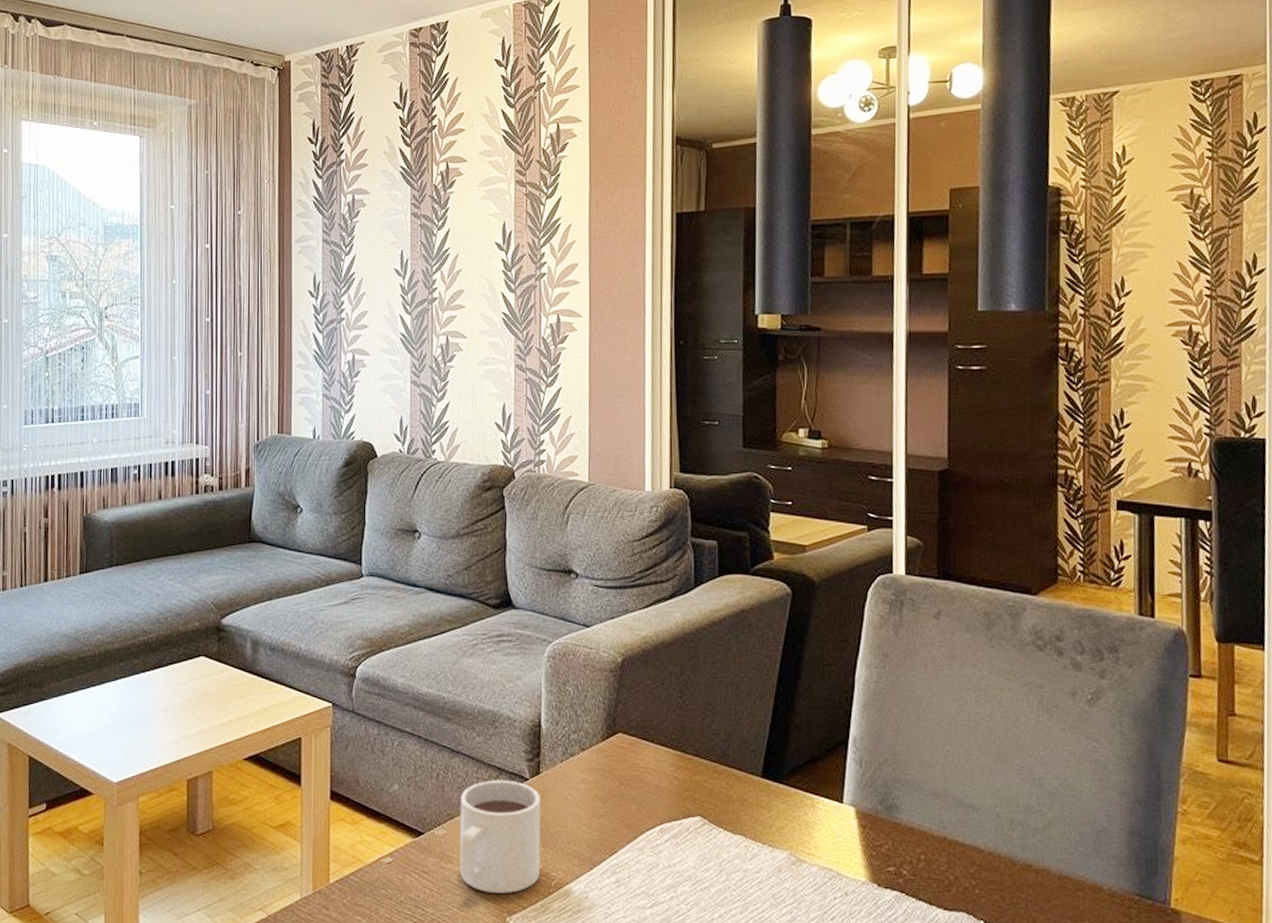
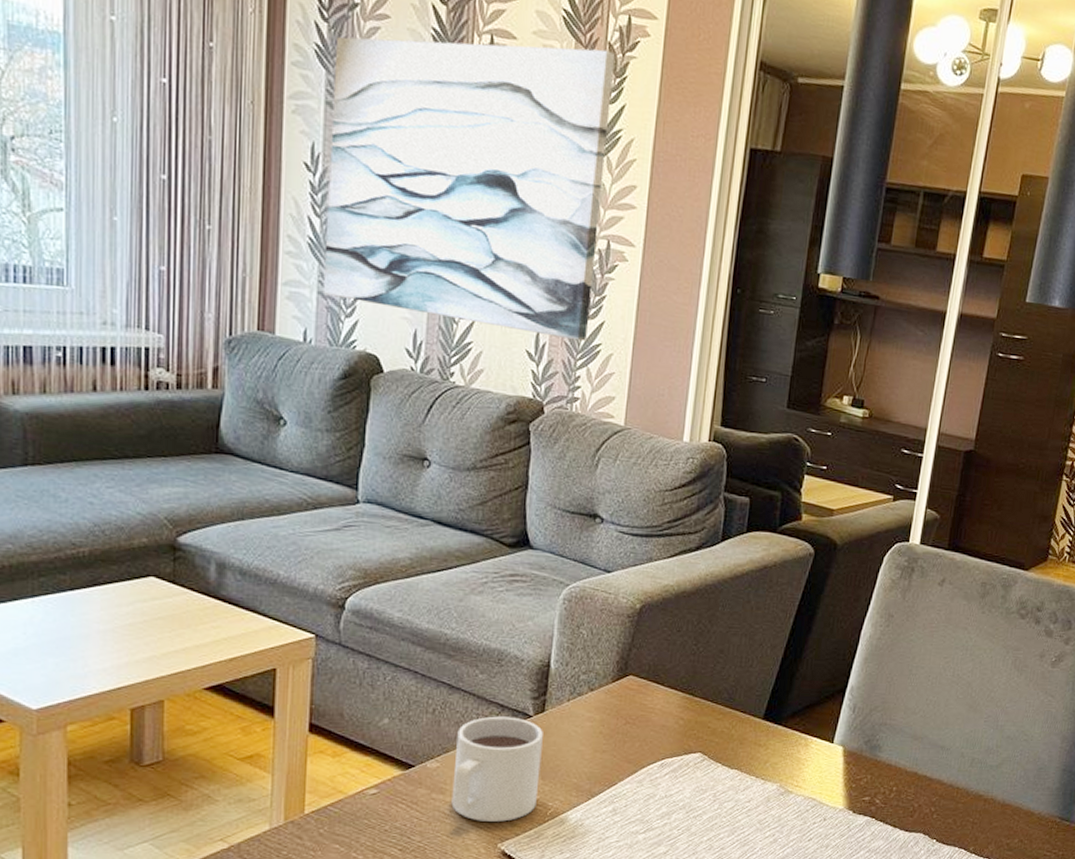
wall art: none [326,155,549,408] -> present [322,36,615,342]

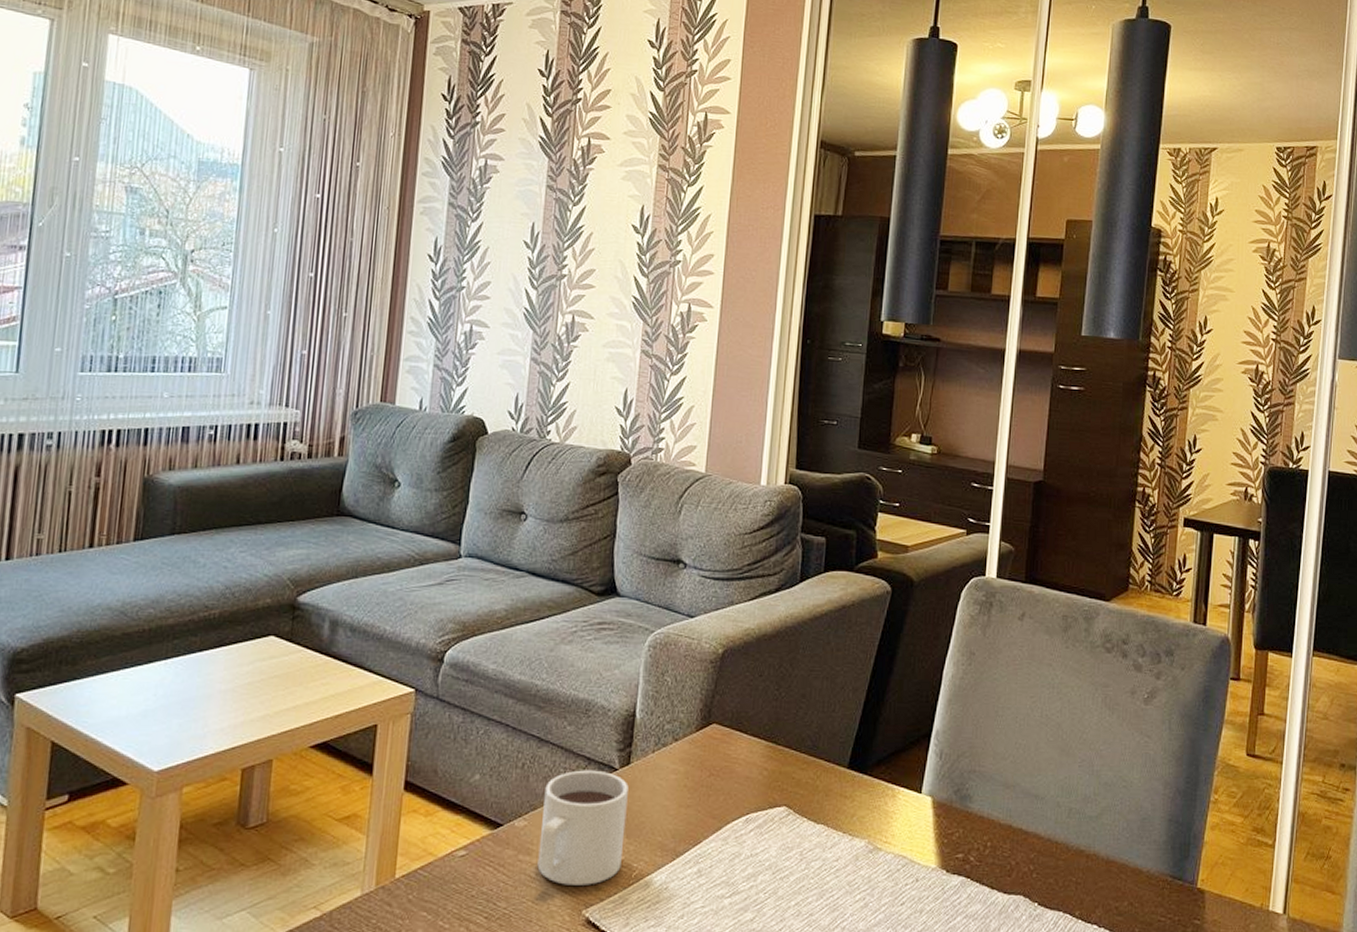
wall art: present [322,36,615,342] -> none [438,142,693,396]

